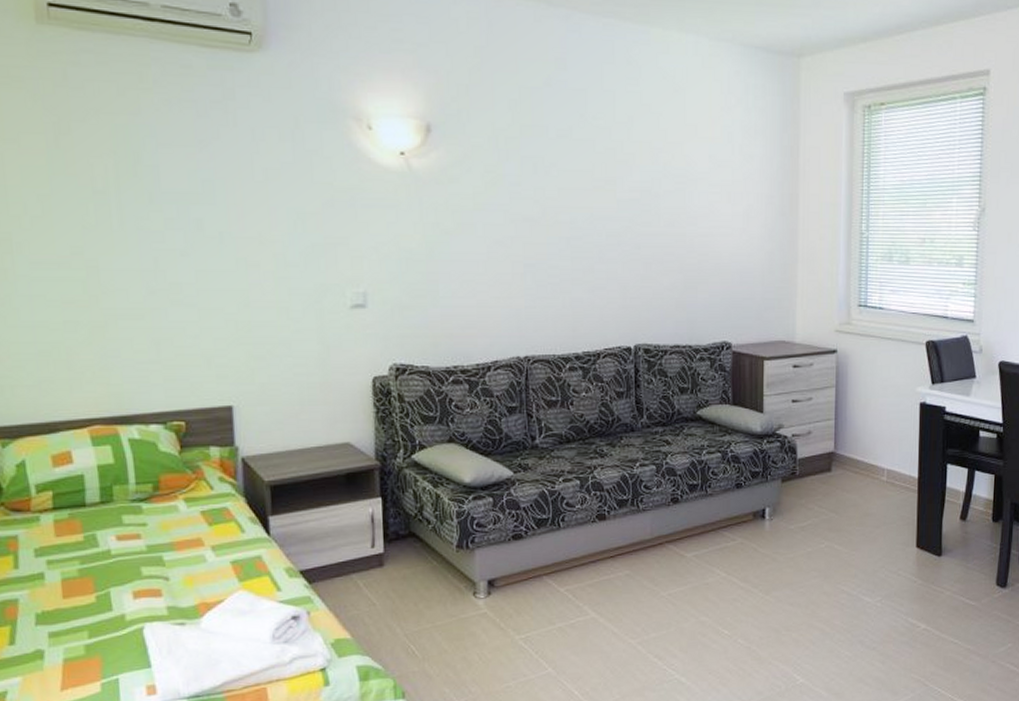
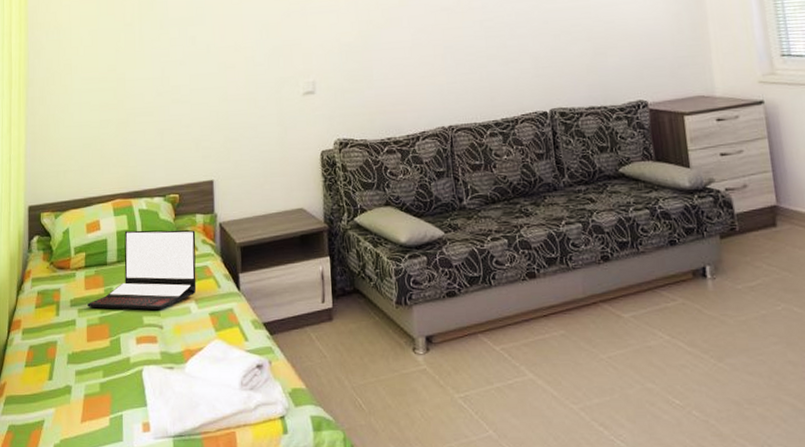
laptop: none [60,464,213,560] -> present [87,230,197,311]

